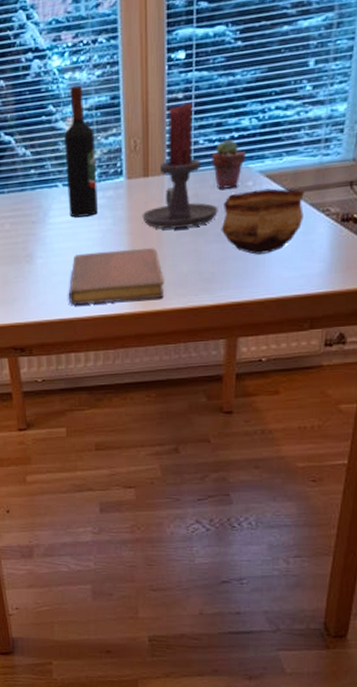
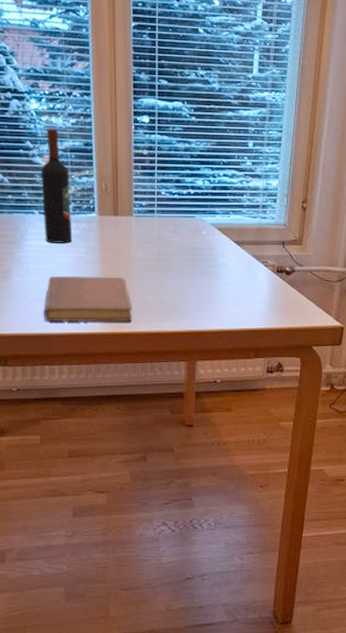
candle holder: present [142,102,218,229] -> none [112,159,178,263]
potted succulent: present [211,138,247,189] -> none [172,194,201,235]
bowl: present [221,188,305,255] -> none [181,239,248,292]

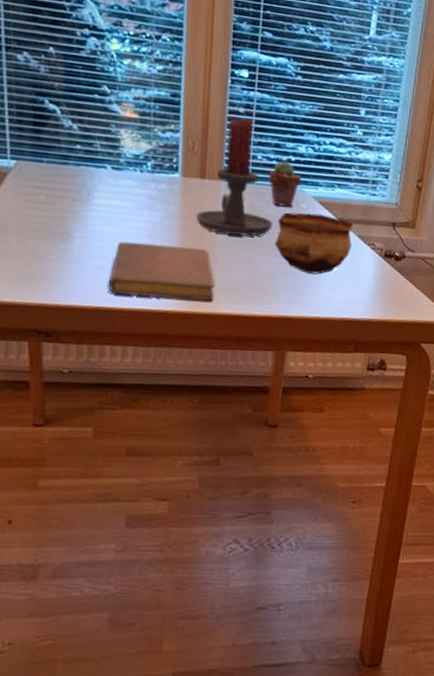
wine bottle: present [41,128,73,243] -> none [116,73,151,205]
candle holder: none [112,159,178,263] -> present [196,117,273,236]
potted succulent: none [172,194,201,235] -> present [268,160,302,207]
bowl: none [181,239,248,292] -> present [274,212,354,275]

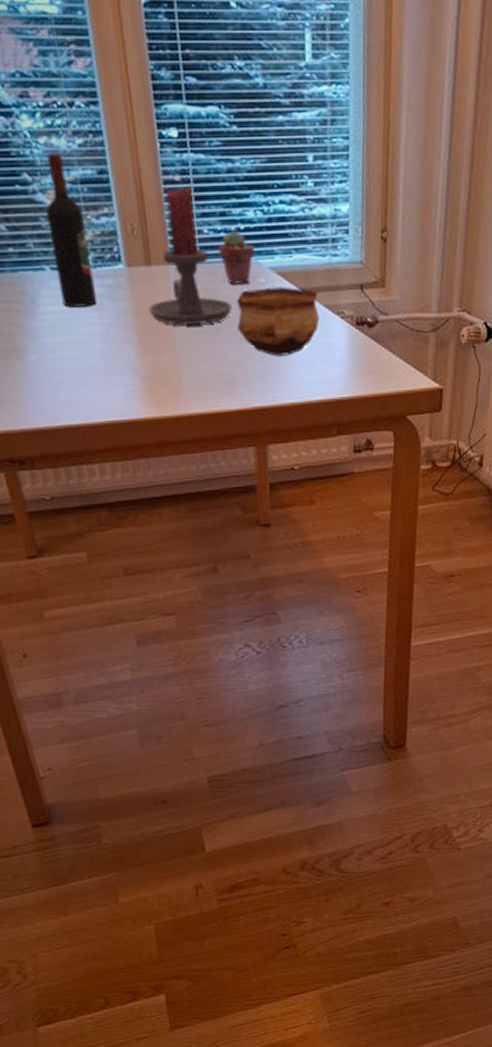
notebook: present [109,242,215,301] -> none [72,344,183,409]
wine bottle: none [116,73,151,205] -> present [46,153,98,308]

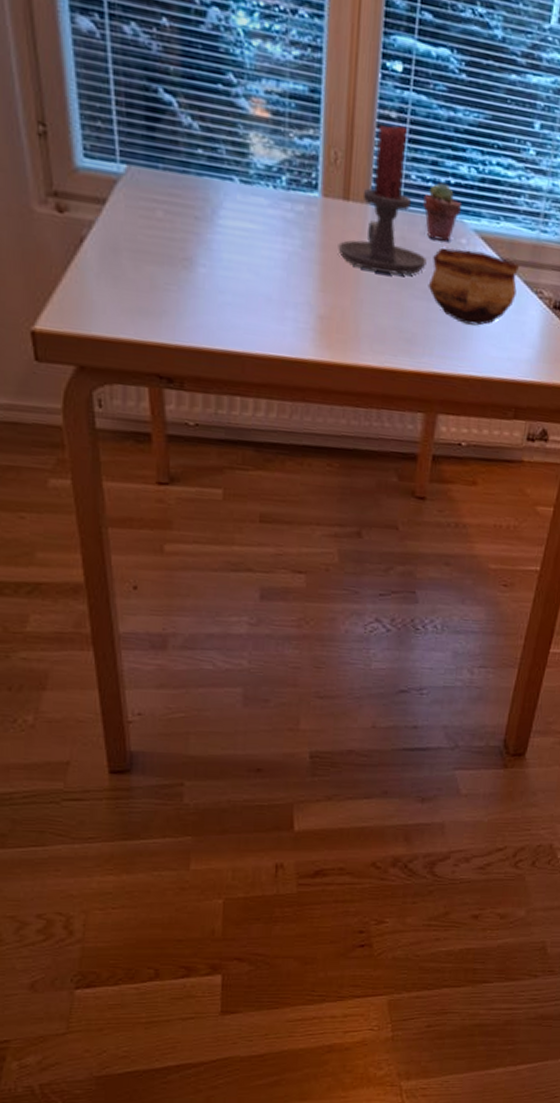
wine bottle: present [46,153,98,308] -> none [245,57,286,230]

